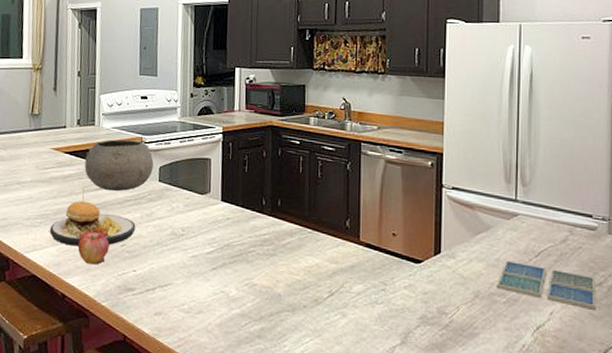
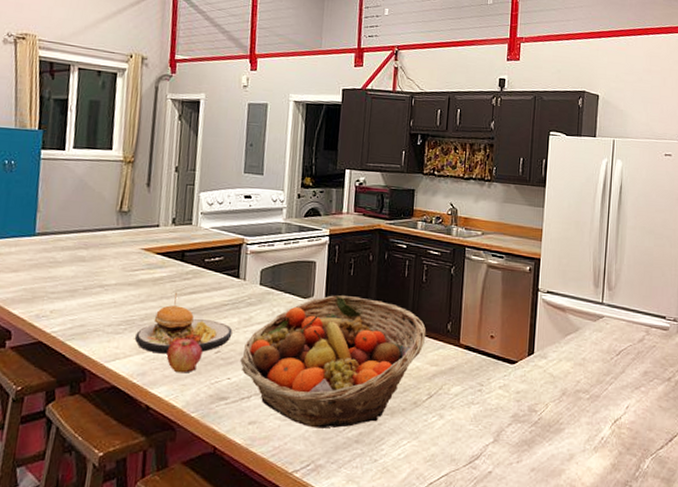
bowl: present [84,139,154,192] -> none [178,240,255,296]
fruit basket: none [144,191,324,323] -> present [240,295,427,429]
drink coaster: present [497,260,596,310] -> none [582,359,665,403]

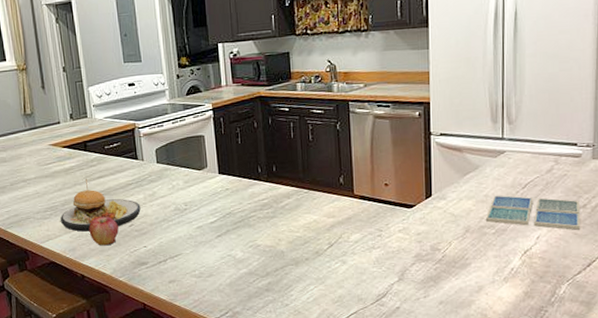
fruit basket: present [240,295,427,429] -> none [152,162,320,282]
drink coaster: none [582,359,665,403] -> present [486,195,580,230]

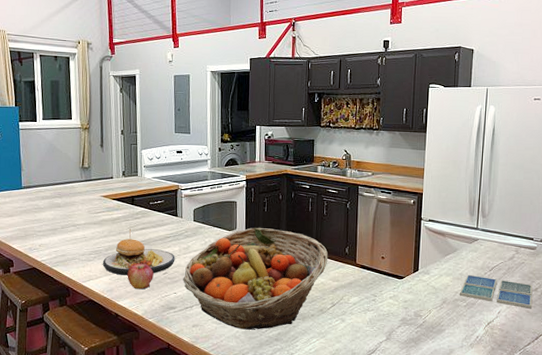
fruit basket: none [152,162,320,282] -> present [183,228,329,330]

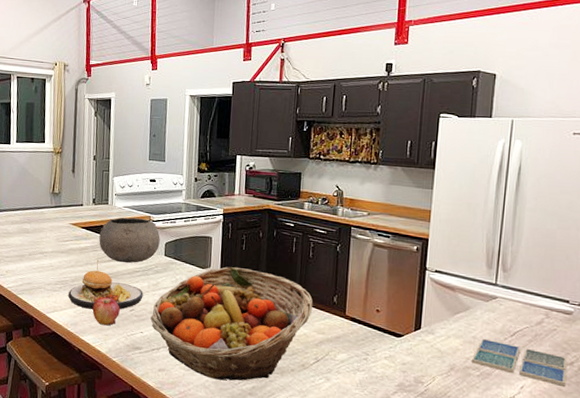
bowl: none [130,187,189,230] -> present [99,217,160,263]

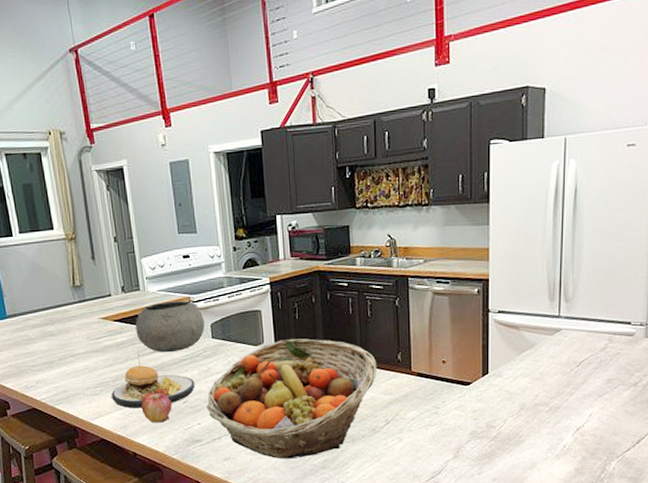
drink coaster: present [472,338,567,386] -> none [541,373,631,408]

